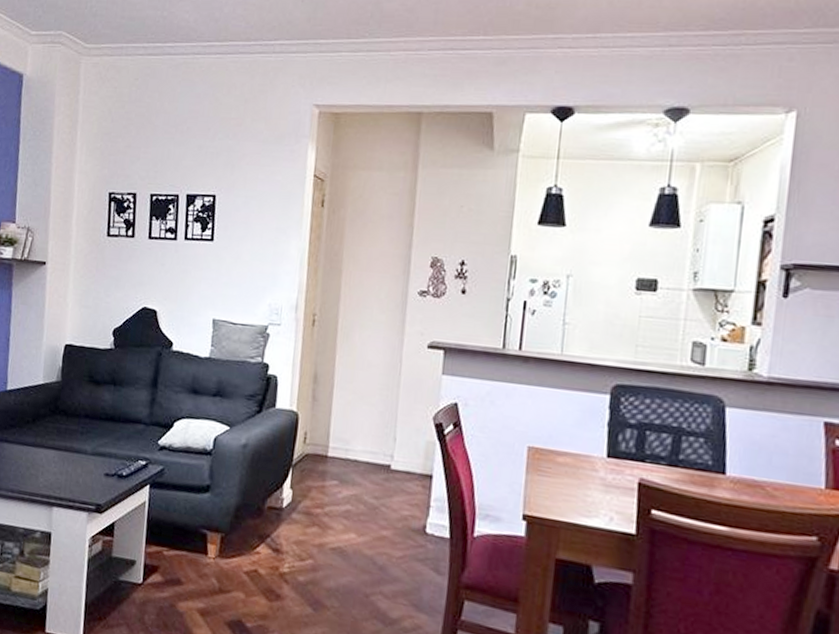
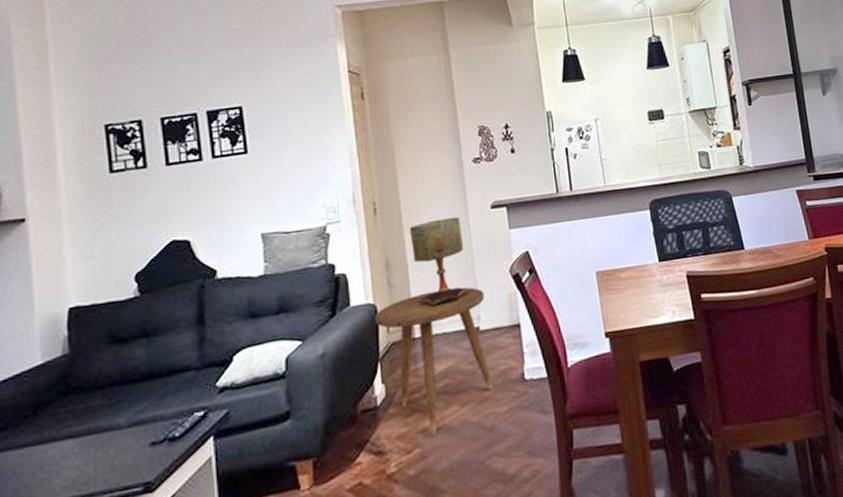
side table: none [295,415,402,555] -> present [375,287,492,437]
table lamp: none [336,345,394,432] -> present [409,217,471,306]

